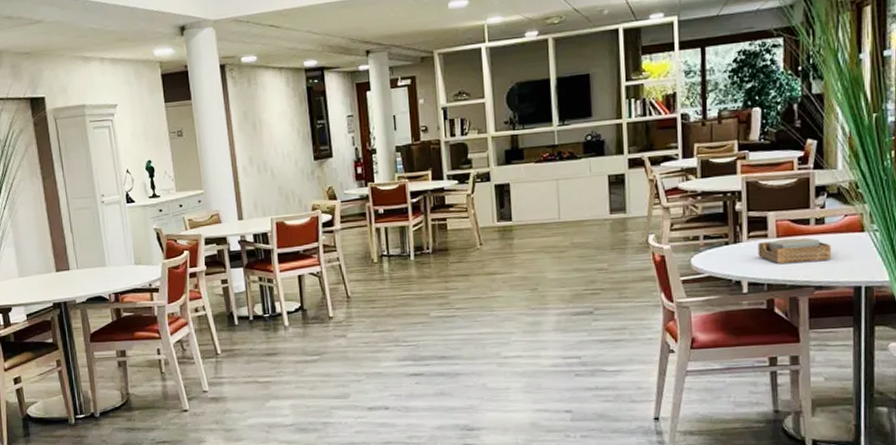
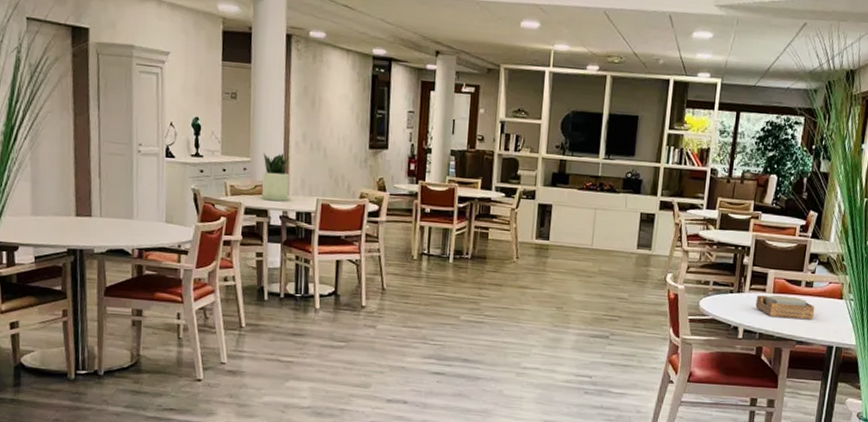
planter: none [214,180,247,229] -> present [259,153,291,202]

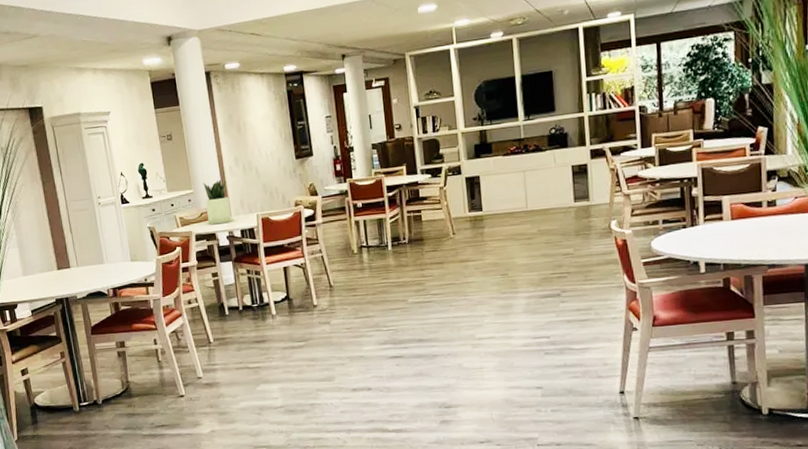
napkin holder: present [755,295,815,320] -> none [713,219,784,245]

